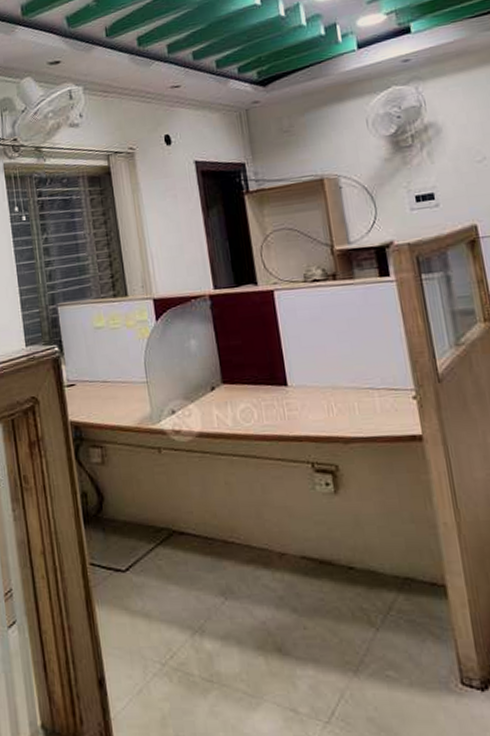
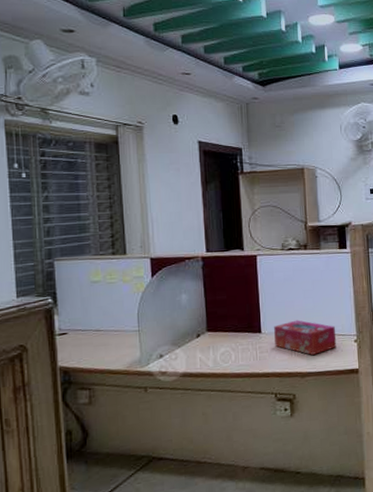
tissue box: none [303,369,389,415] -> present [274,320,337,355]

